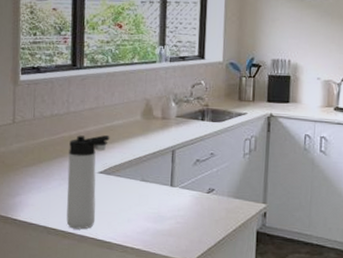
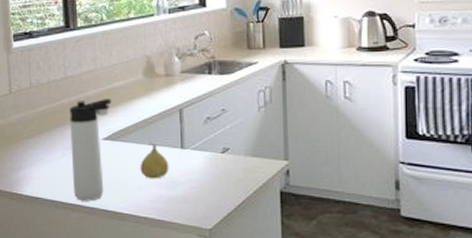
fruit: none [131,181,158,213] -> present [140,144,169,179]

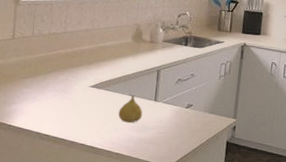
thermos bottle: present [69,99,112,201] -> none [58,53,103,136]

